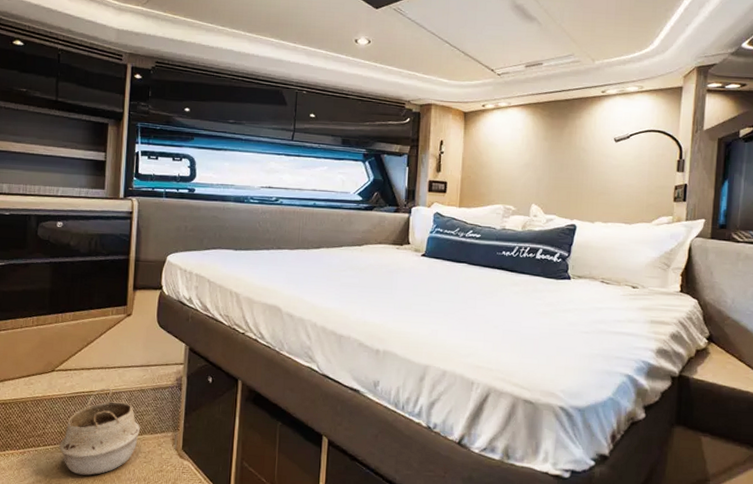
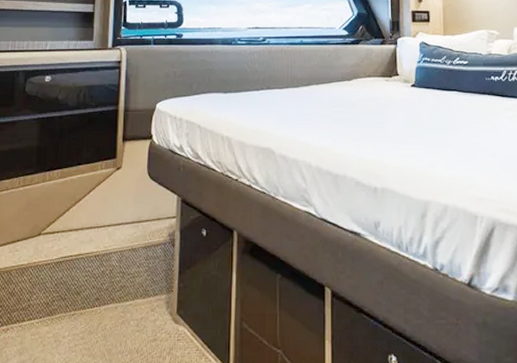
woven basket: present [59,387,140,476] -> none [45,249,132,351]

